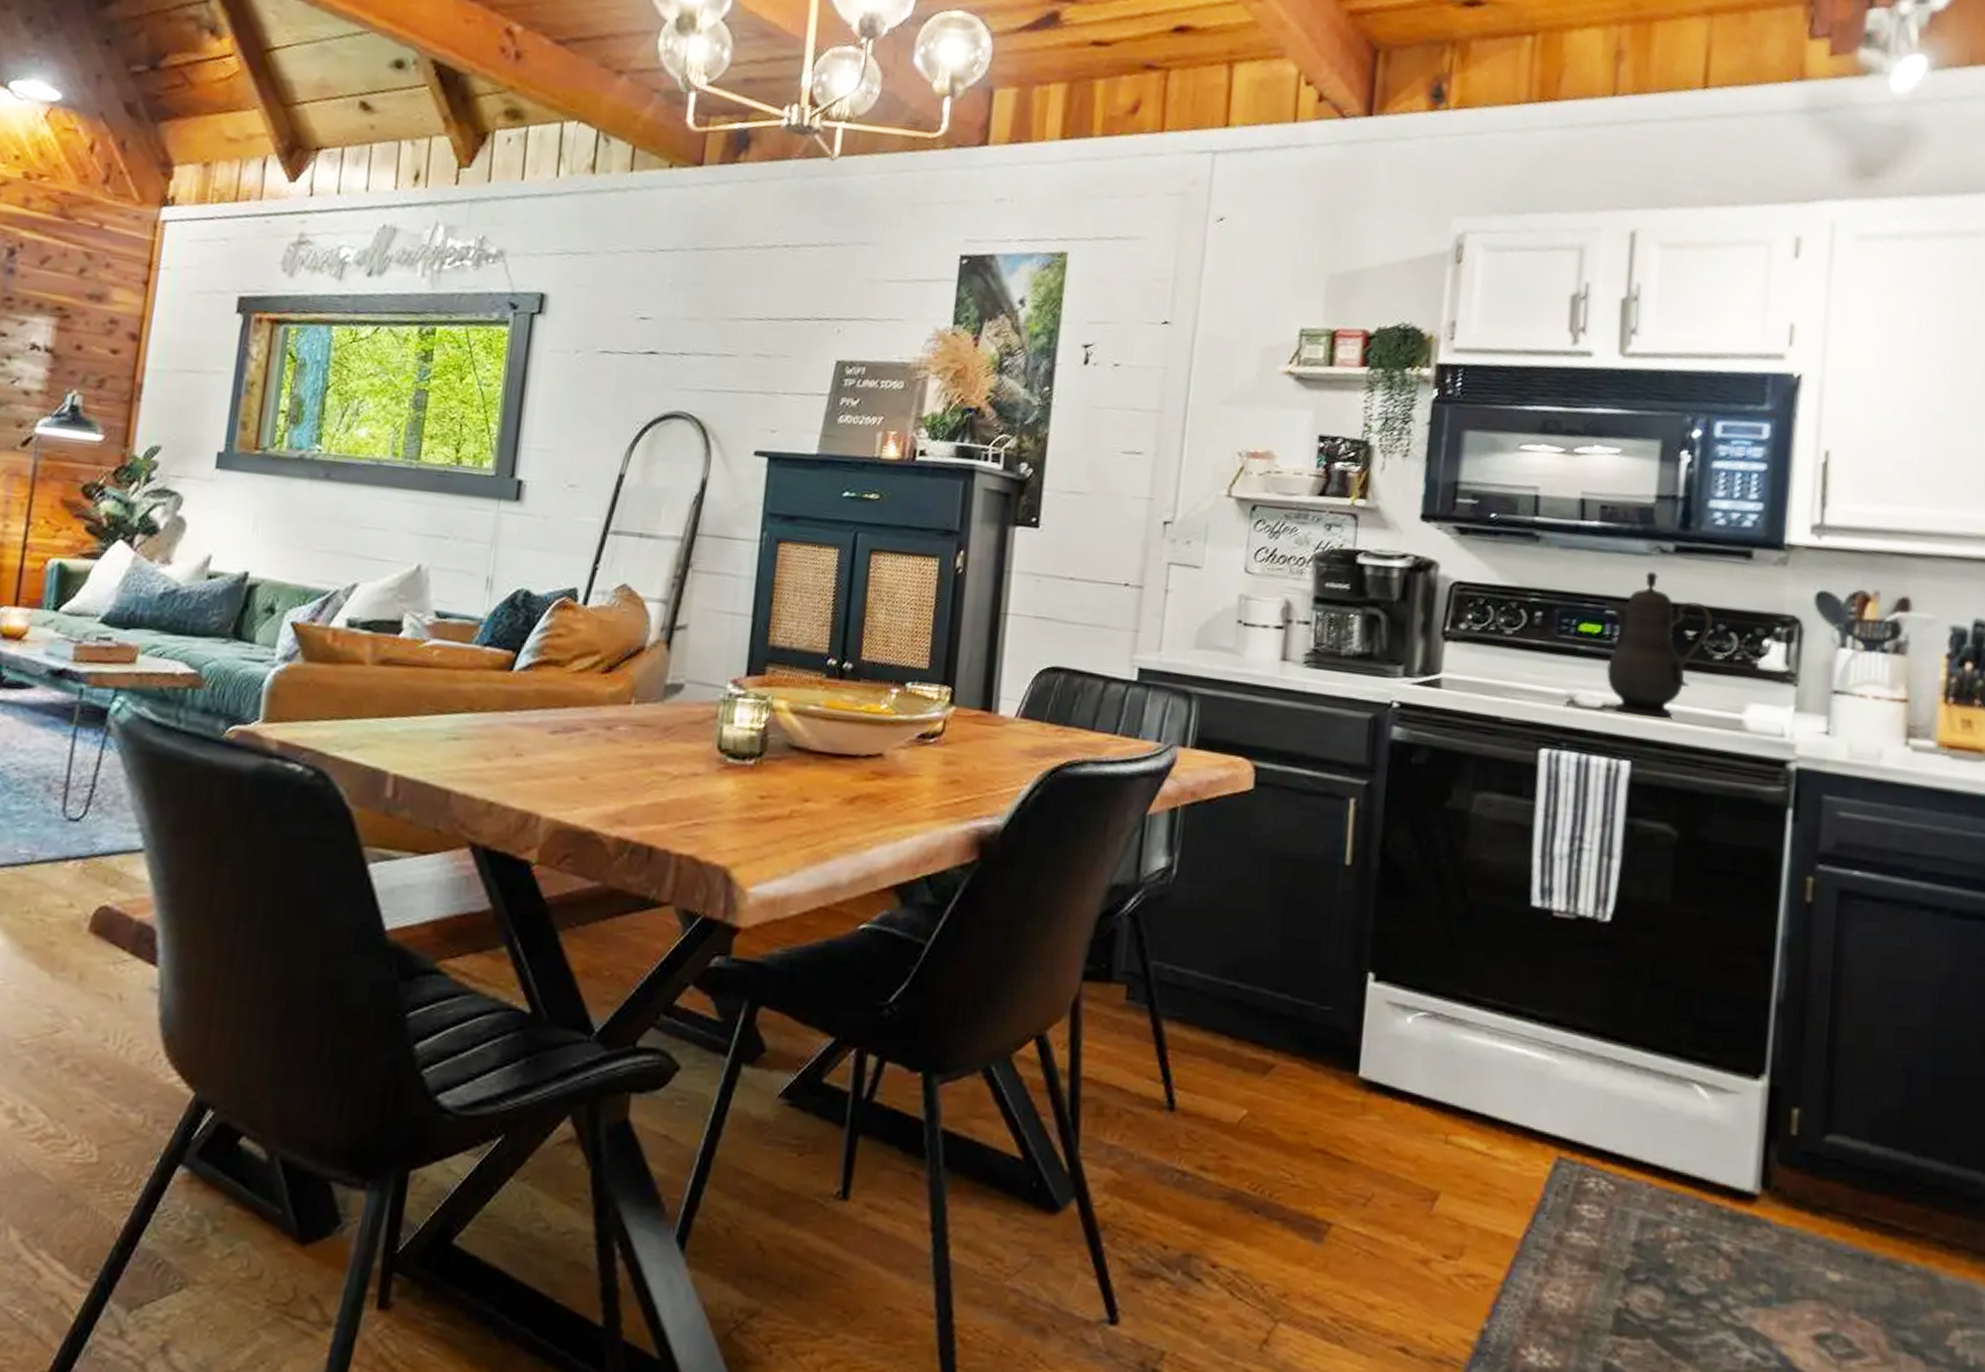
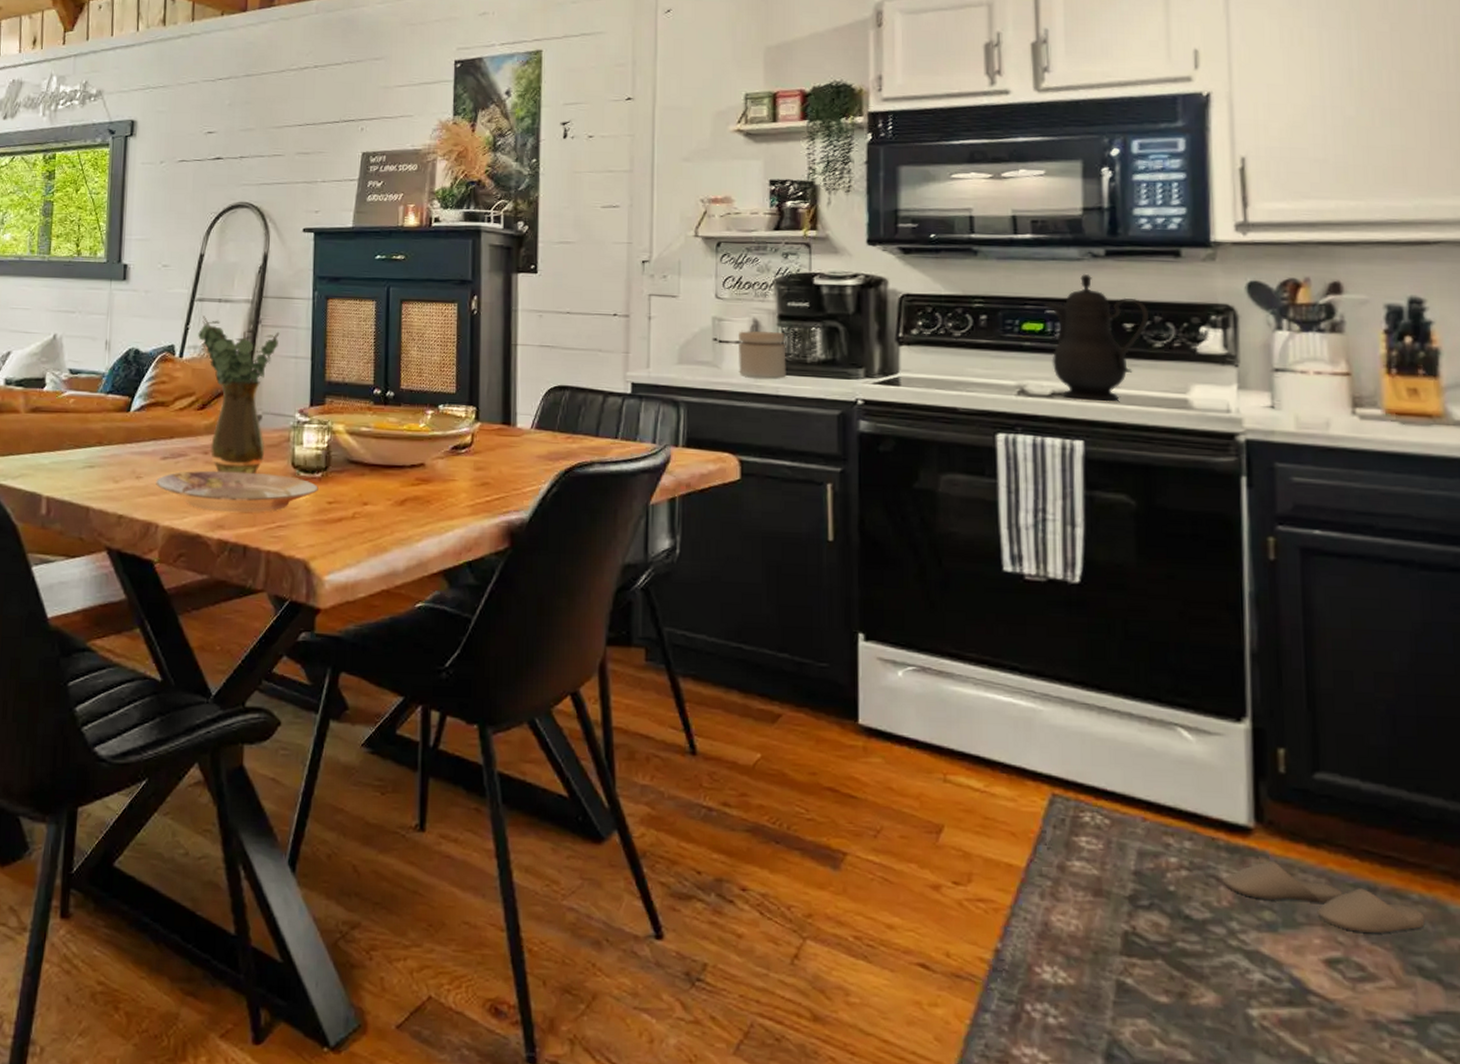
plate: none [540,750,749,806] -> present [156,470,318,513]
vase: none [609,553,715,757] -> present [198,315,280,474]
jar: none [1263,613,1319,674] -> present [739,330,786,380]
slippers: none [1722,1231,1916,1308] -> present [1222,861,1425,934]

